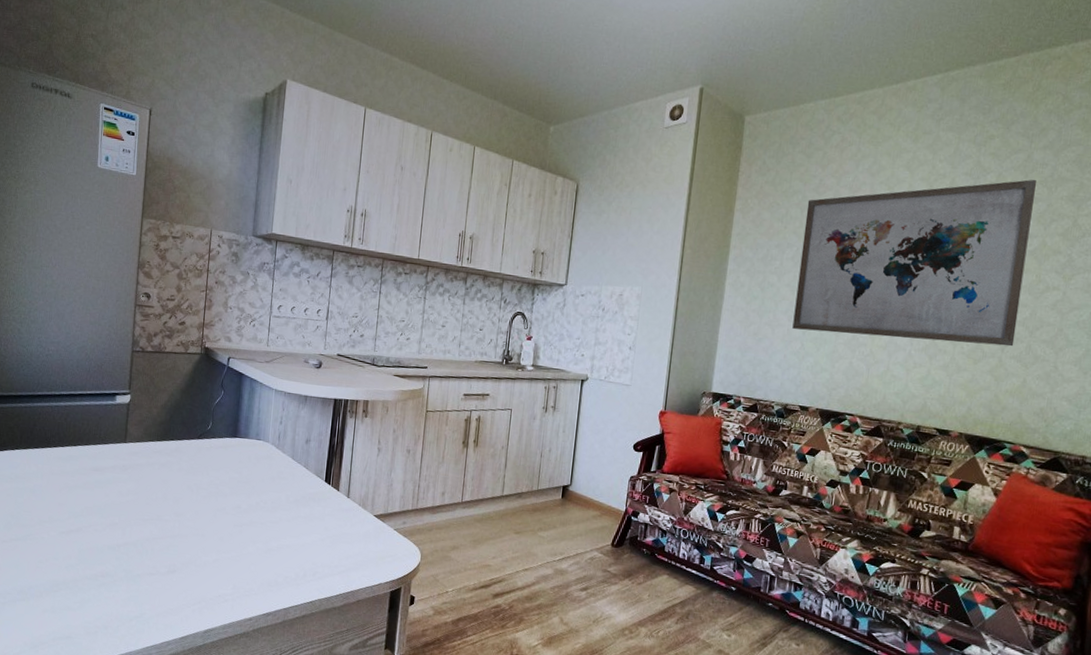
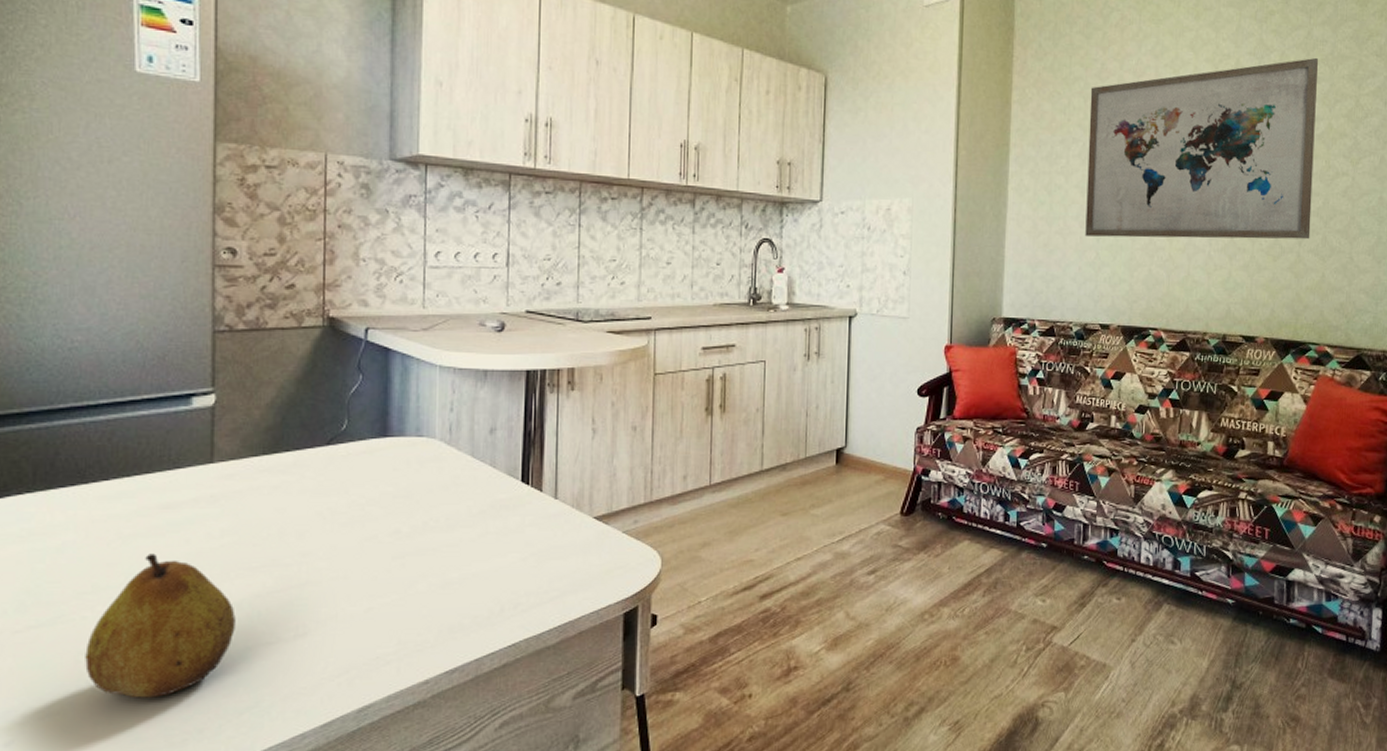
fruit: none [41,500,132,600] -> present [85,554,236,698]

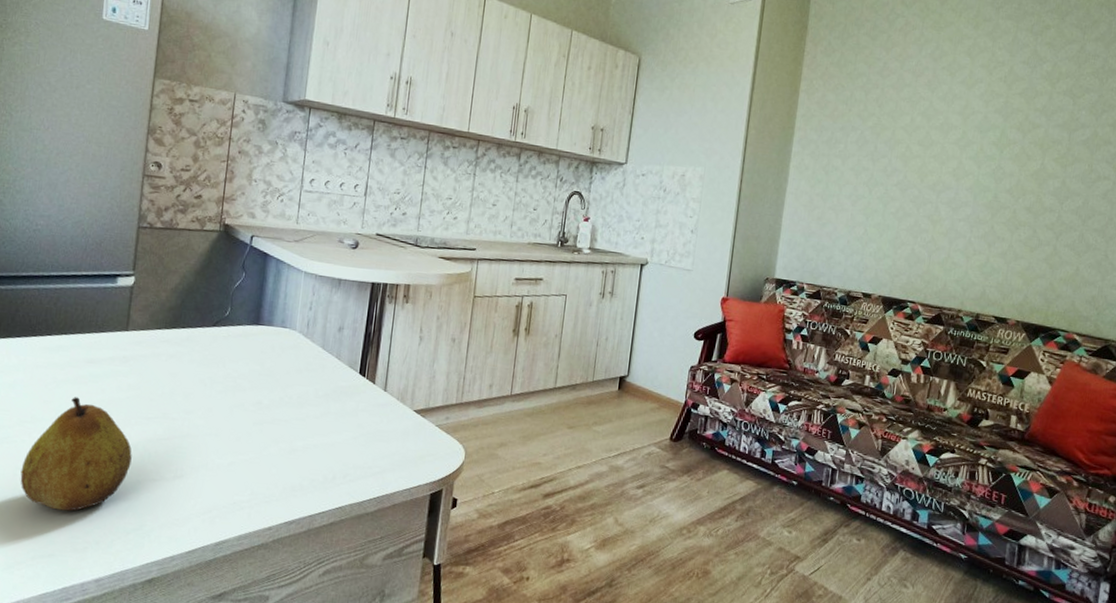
wall art: present [1085,57,1318,240] -> none [856,70,1089,235]

